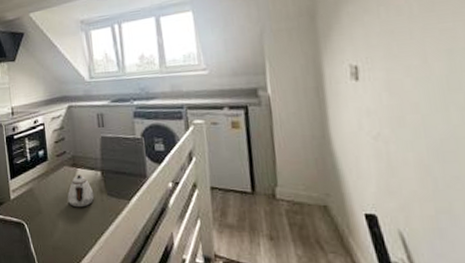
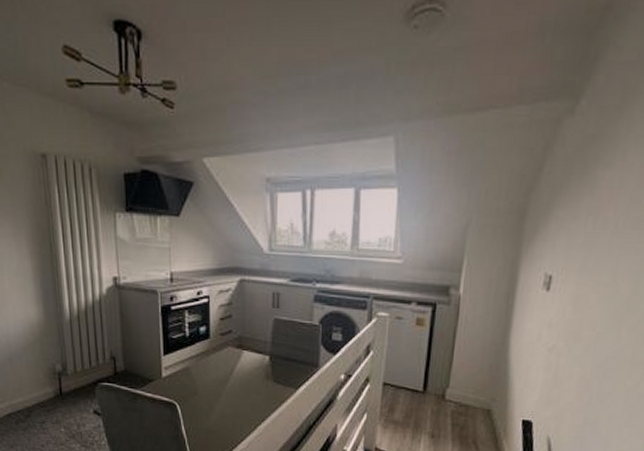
teapot: present [68,175,94,208] -> none [229,357,259,392]

